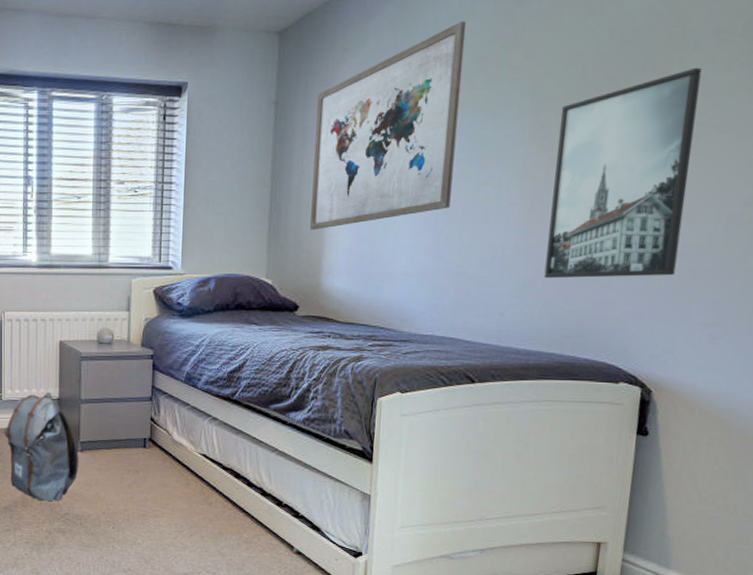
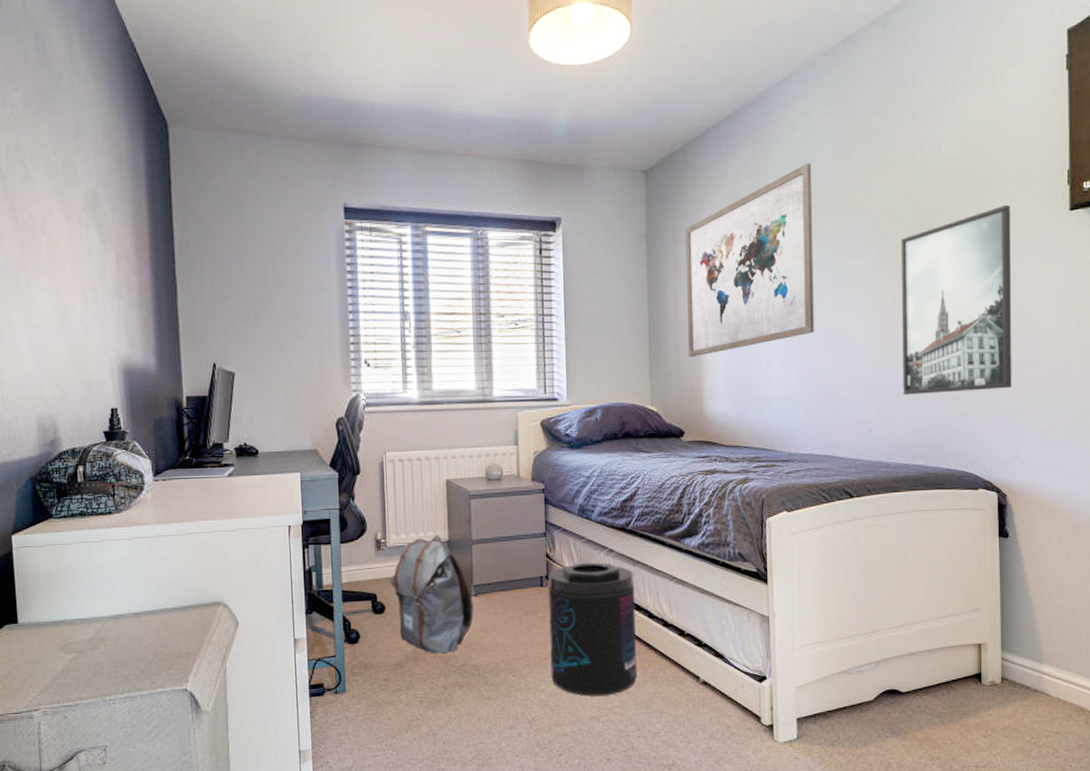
supplement container: none [148,428,236,555] -> present [548,562,637,697]

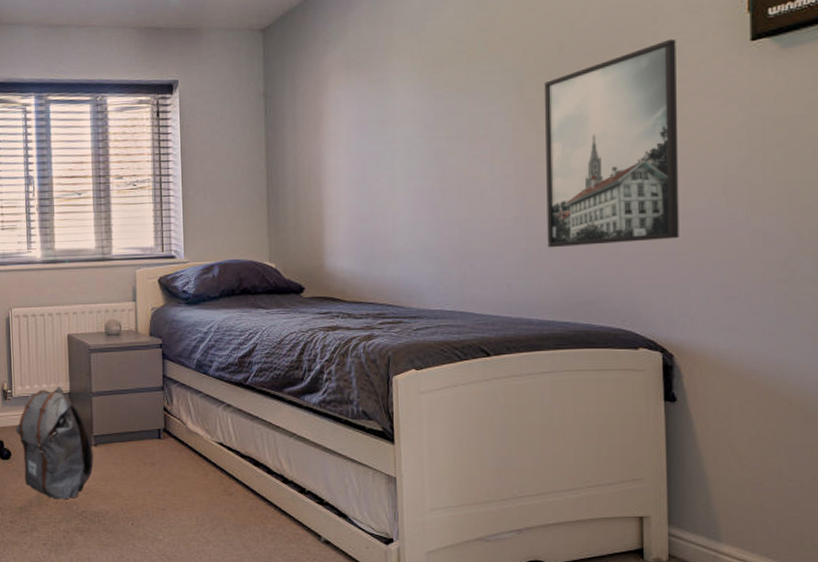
supplement container: present [548,562,637,697] -> none [166,416,255,549]
wall art: present [685,163,814,358] -> none [304,9,445,213]

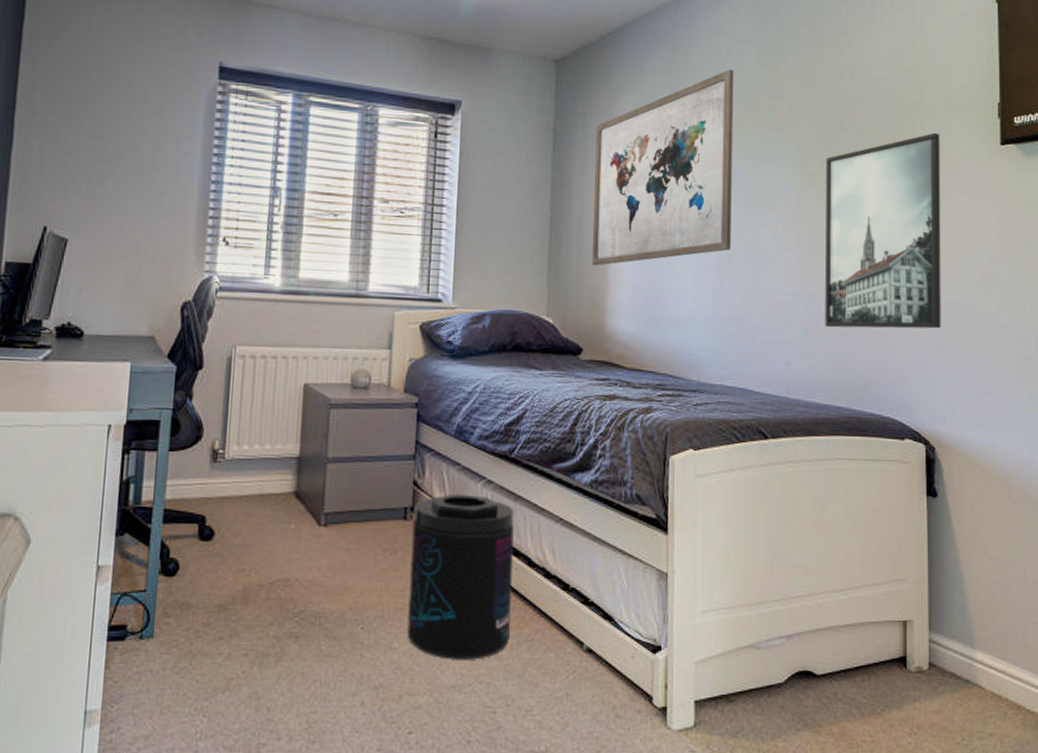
backpack: present [15,387,94,500] -> none [223,449,322,595]
supplement container: none [166,416,255,549] -> present [407,493,515,660]
wall art: none [304,9,445,213] -> present [591,69,735,266]

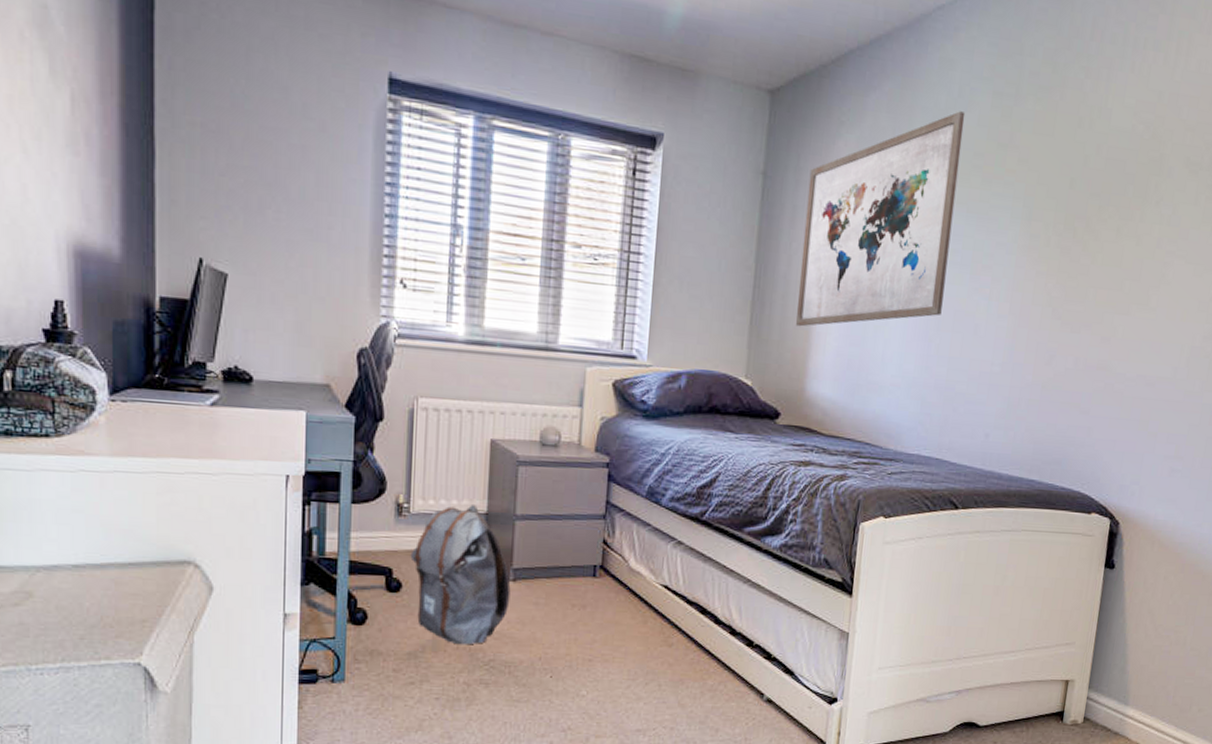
backpack: none [223,449,322,595] -> present [410,505,511,645]
supplement container: present [407,493,515,660] -> none [595,553,704,707]
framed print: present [825,132,941,329] -> none [1028,195,1174,406]

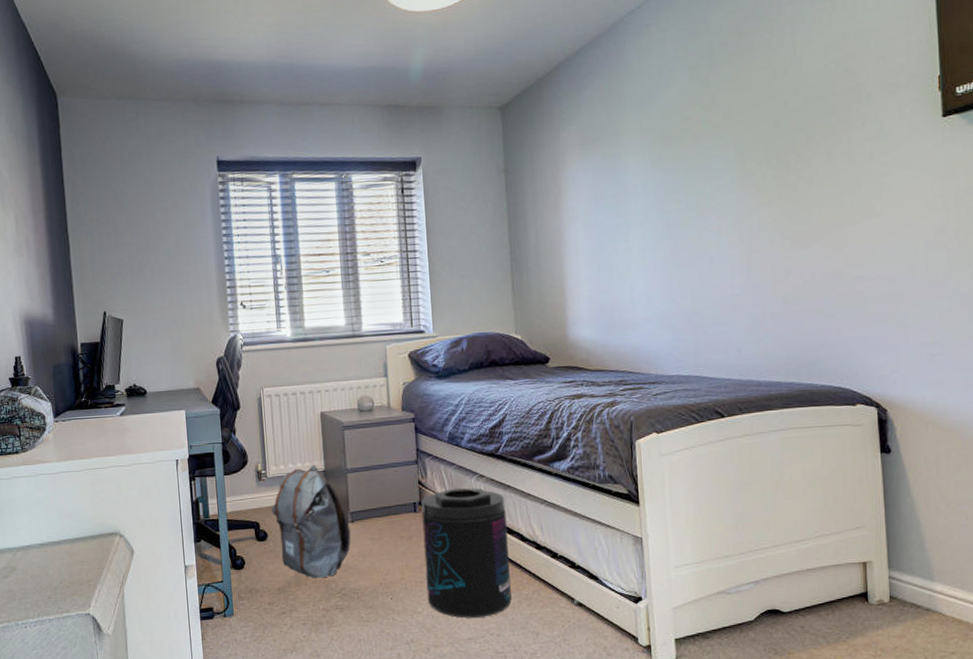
supplement container: none [595,553,704,707] -> present [421,487,512,618]
wall art: present [796,111,966,327] -> none [543,88,677,286]

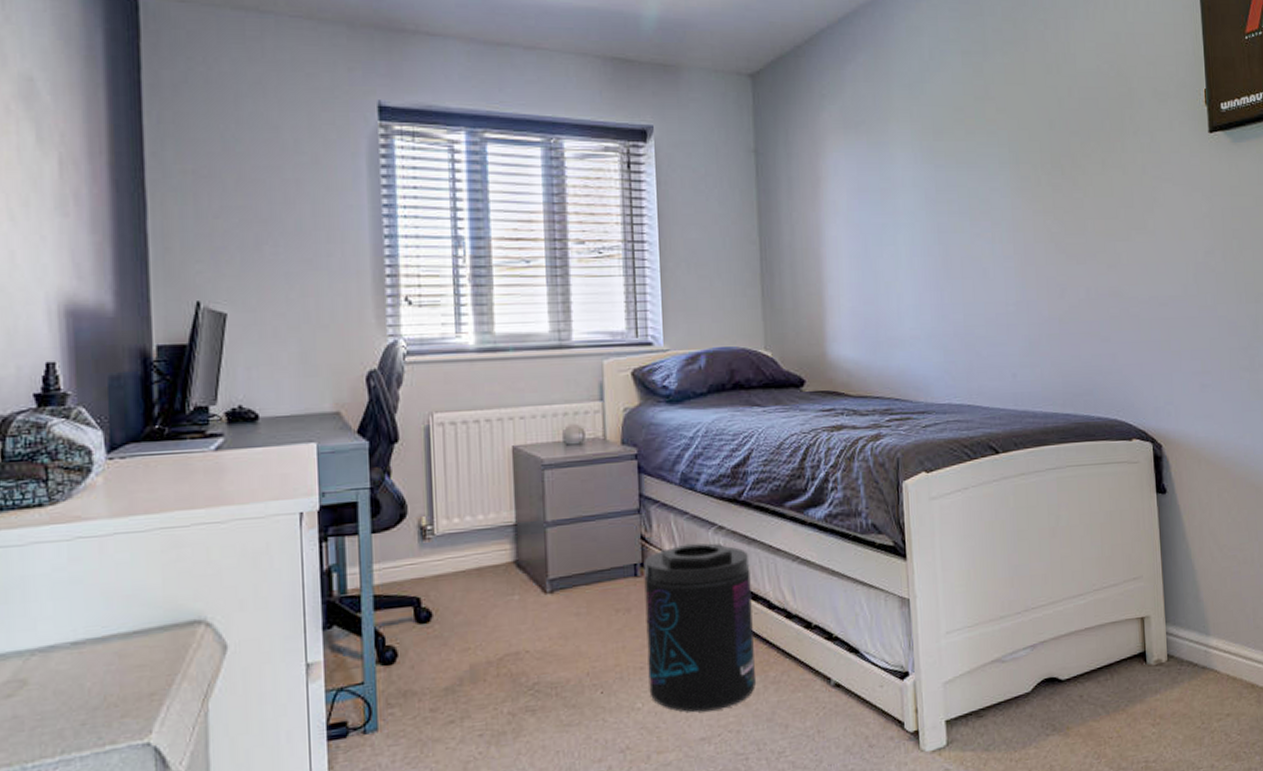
backpack: present [271,465,351,579] -> none [438,517,549,672]

